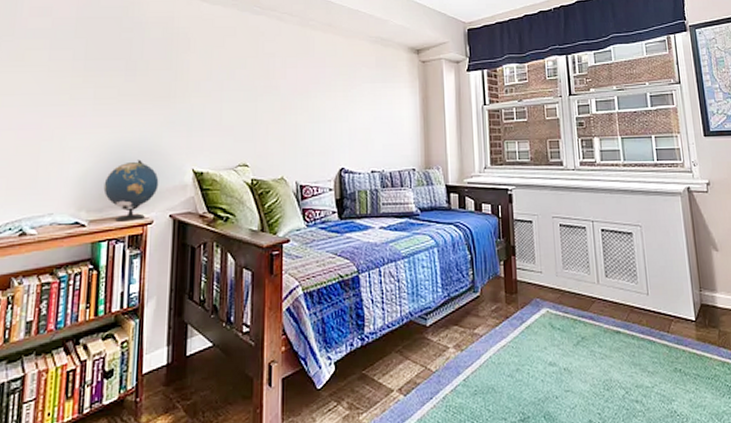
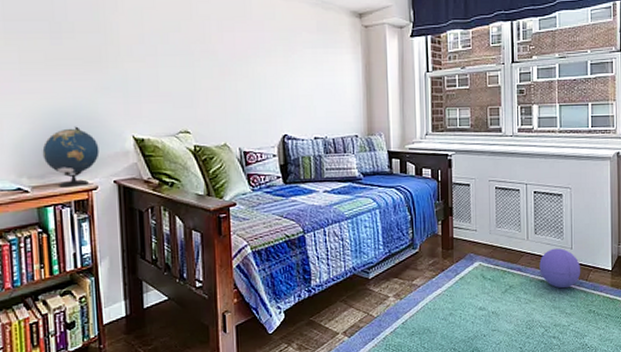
ball: none [613,294,661,342] -> present [539,248,581,289]

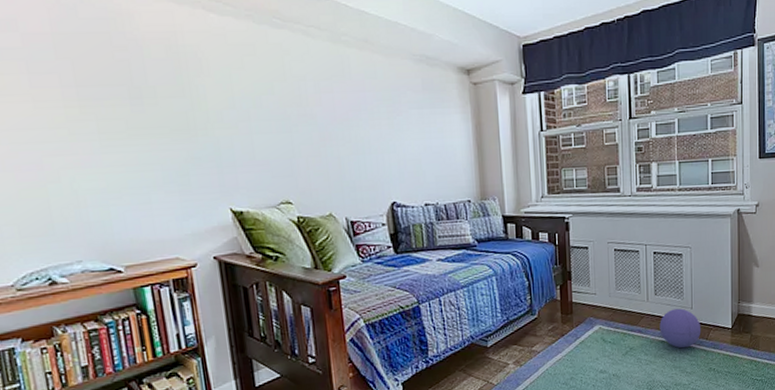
globe: present [42,126,100,187] -> none [132,200,196,266]

